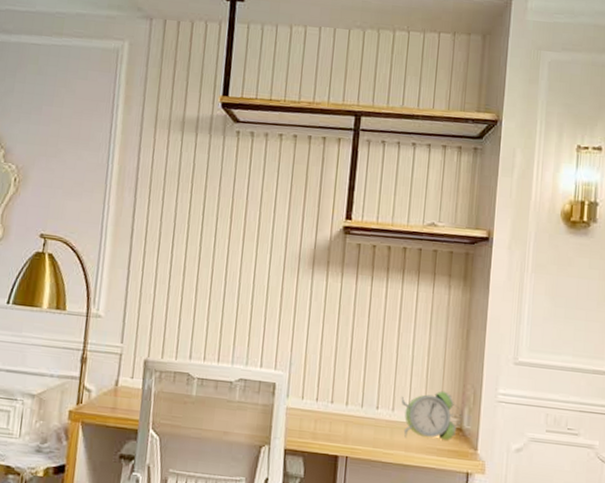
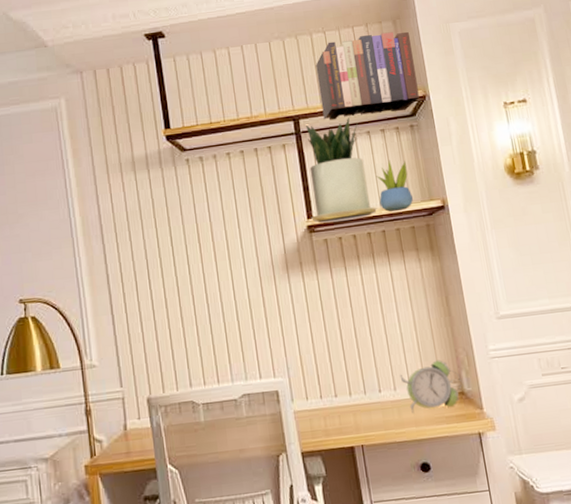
planter: none [350,124,420,232] -> present [306,117,378,224]
books: none [386,43,496,132] -> present [316,32,420,120]
succulent plant: none [423,178,460,233] -> present [377,160,414,213]

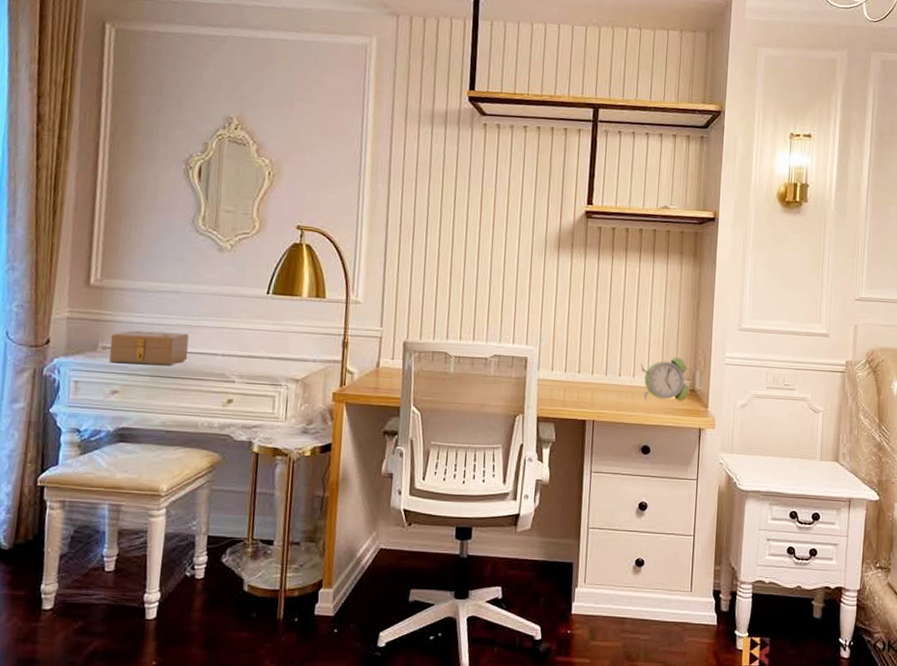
planter: present [306,117,378,224] -> none [591,116,654,214]
books: present [316,32,420,120] -> none [622,39,719,122]
succulent plant: present [377,160,414,213] -> none [657,165,689,215]

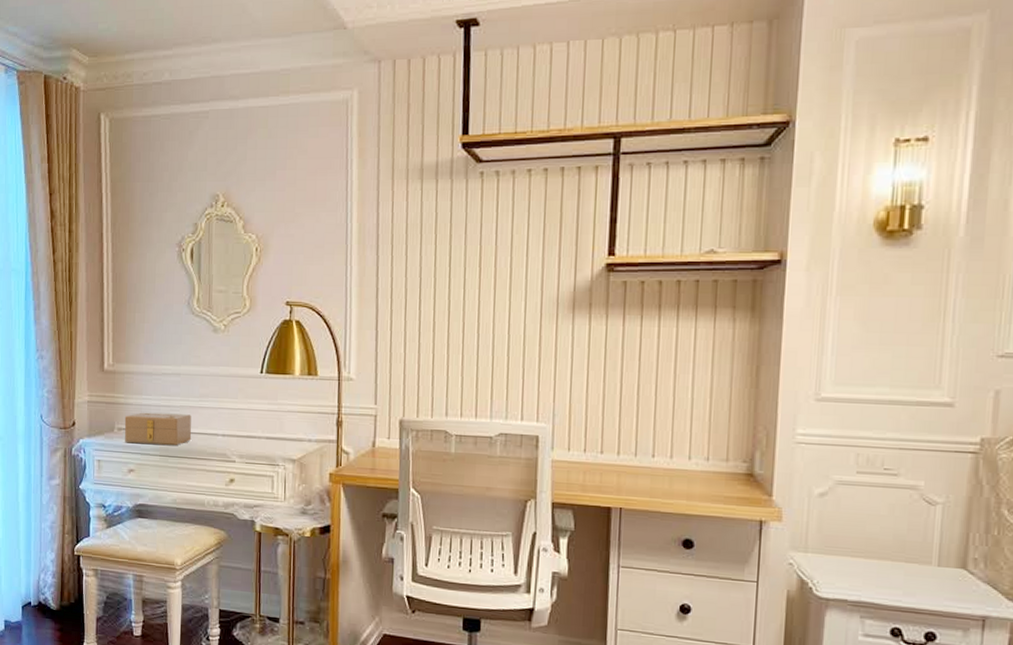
alarm clock: present [640,357,695,402] -> none [680,434,753,488]

